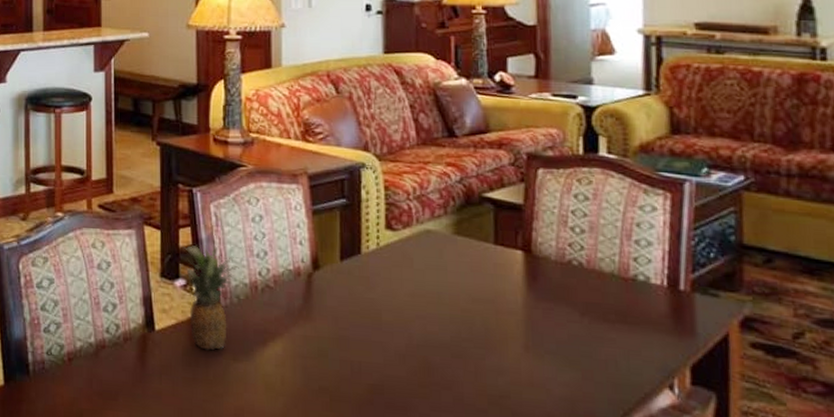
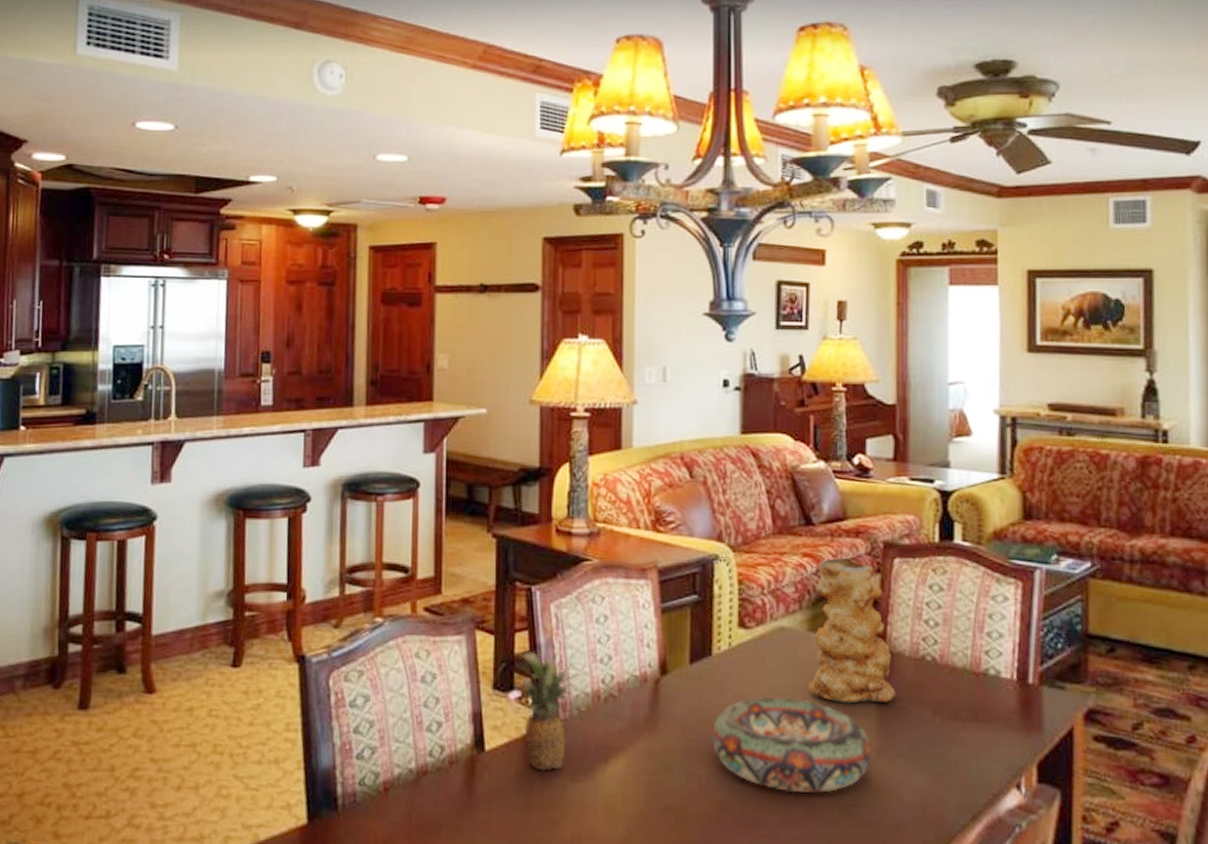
decorative bowl: none [363,293,520,384] -> present [712,697,872,794]
vase: none [455,168,543,302] -> present [808,558,896,704]

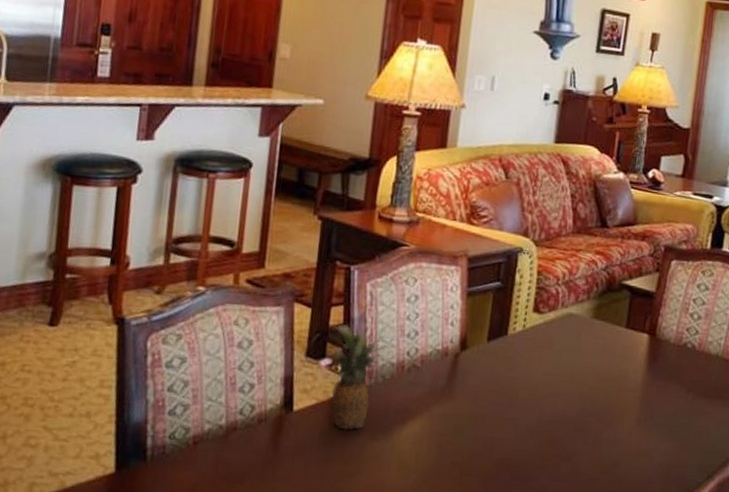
decorative bowl: present [712,697,872,794] -> none [499,373,634,455]
vase: present [808,558,896,704] -> none [587,257,660,381]

